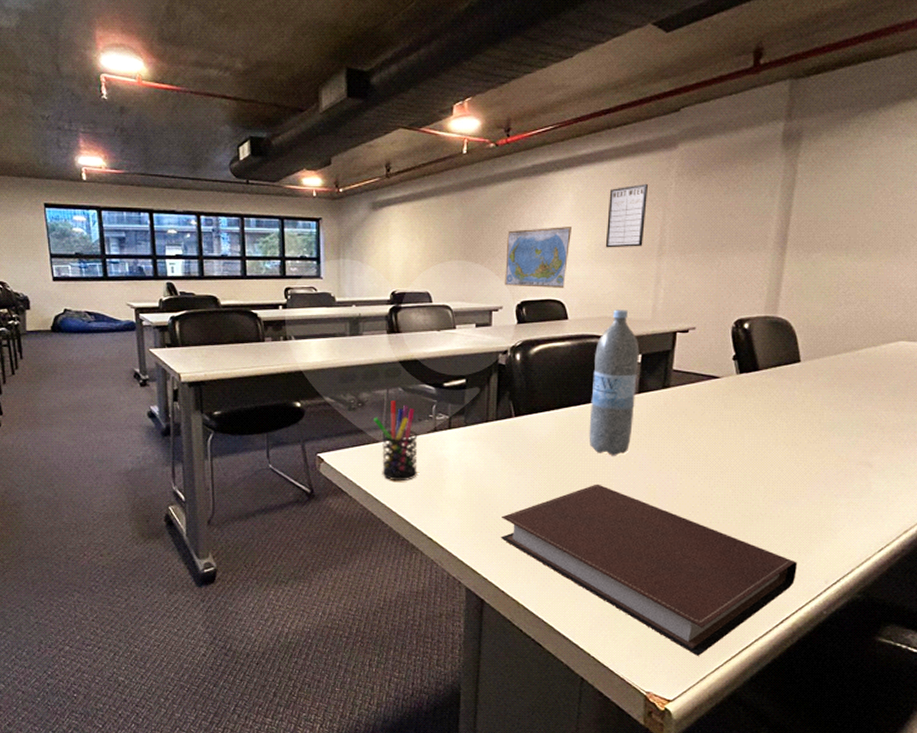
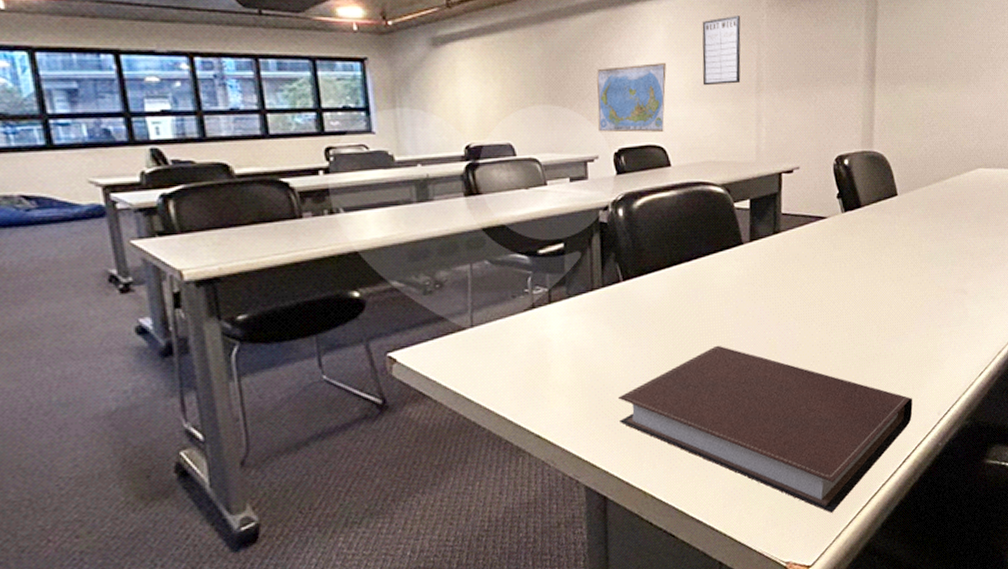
pen holder: present [373,401,418,482] -> none [455,277,516,374]
water bottle: present [588,309,640,456] -> none [702,152,748,313]

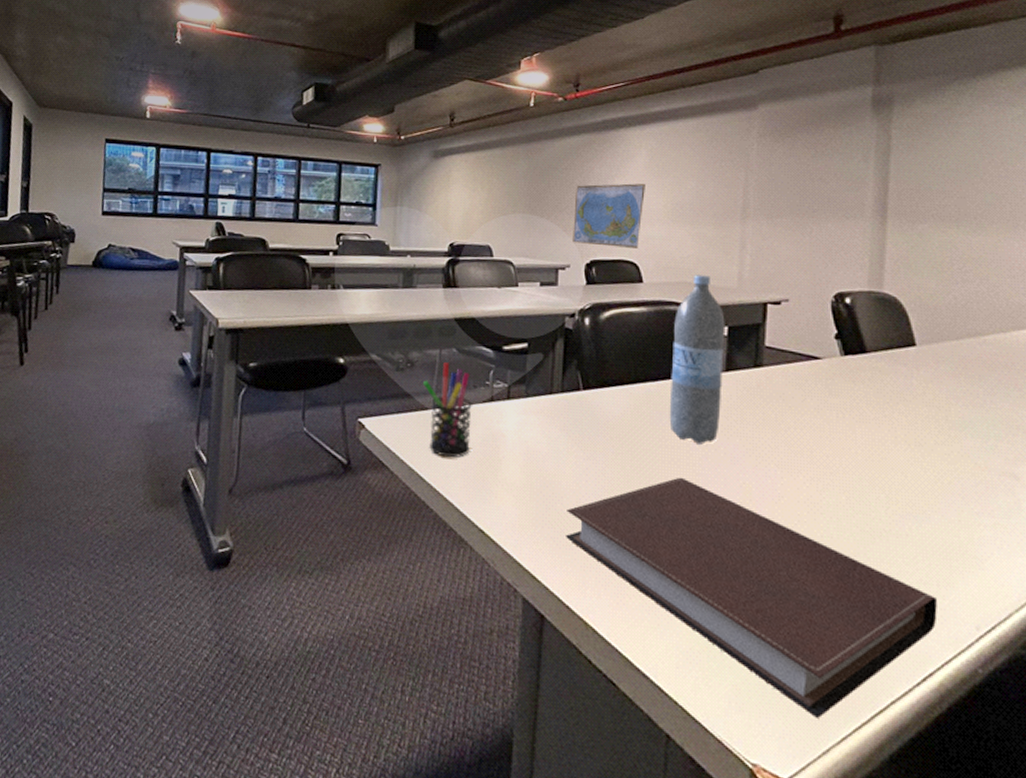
pen holder: none [455,277,516,374] -> present [422,362,472,458]
writing board: present [702,16,741,86] -> none [682,143,727,209]
water bottle: none [702,152,748,313] -> present [669,274,725,445]

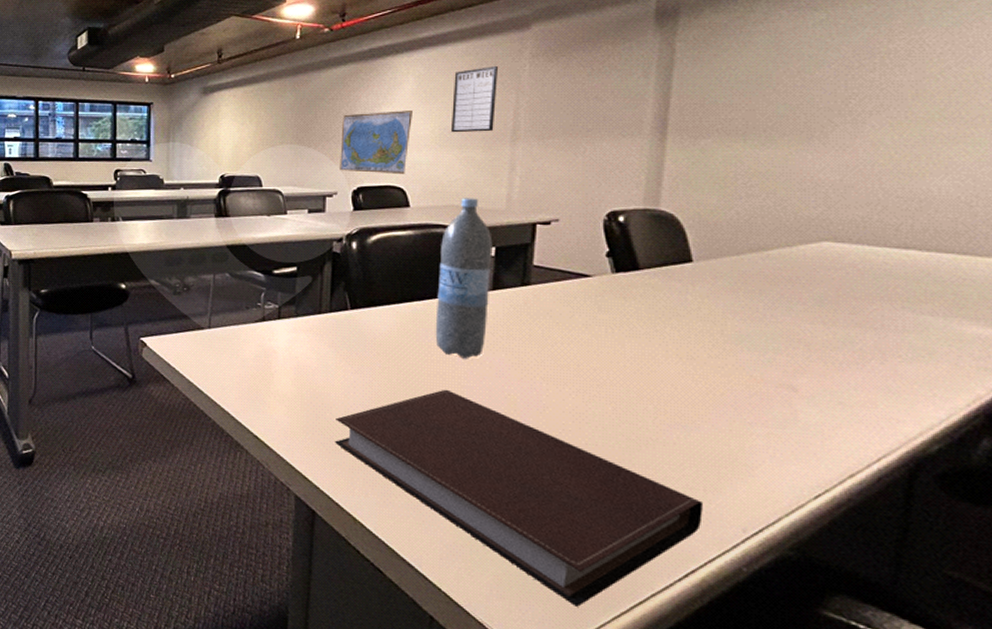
pen holder: present [422,362,472,458] -> none [198,286,245,372]
writing board: none [682,143,727,209] -> present [450,66,498,133]

